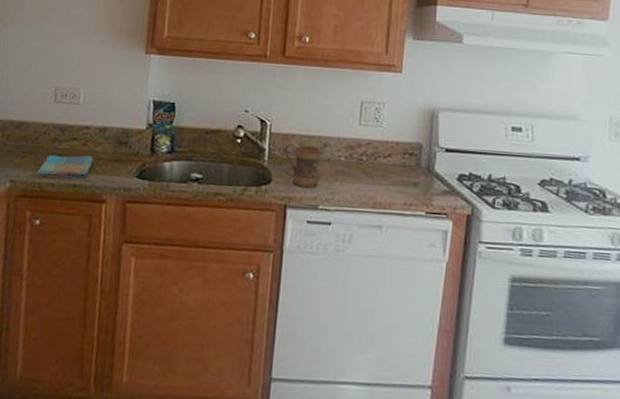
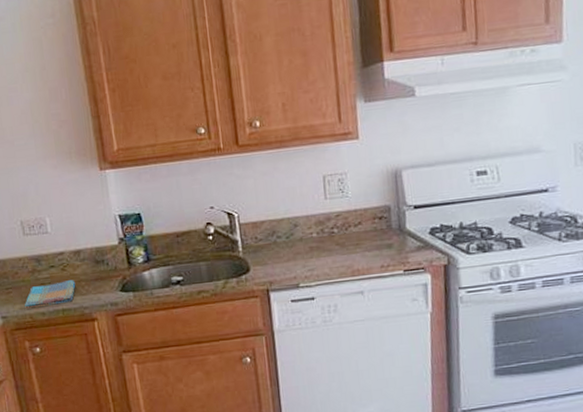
mug: present [284,141,321,188] -> none [256,228,295,270]

